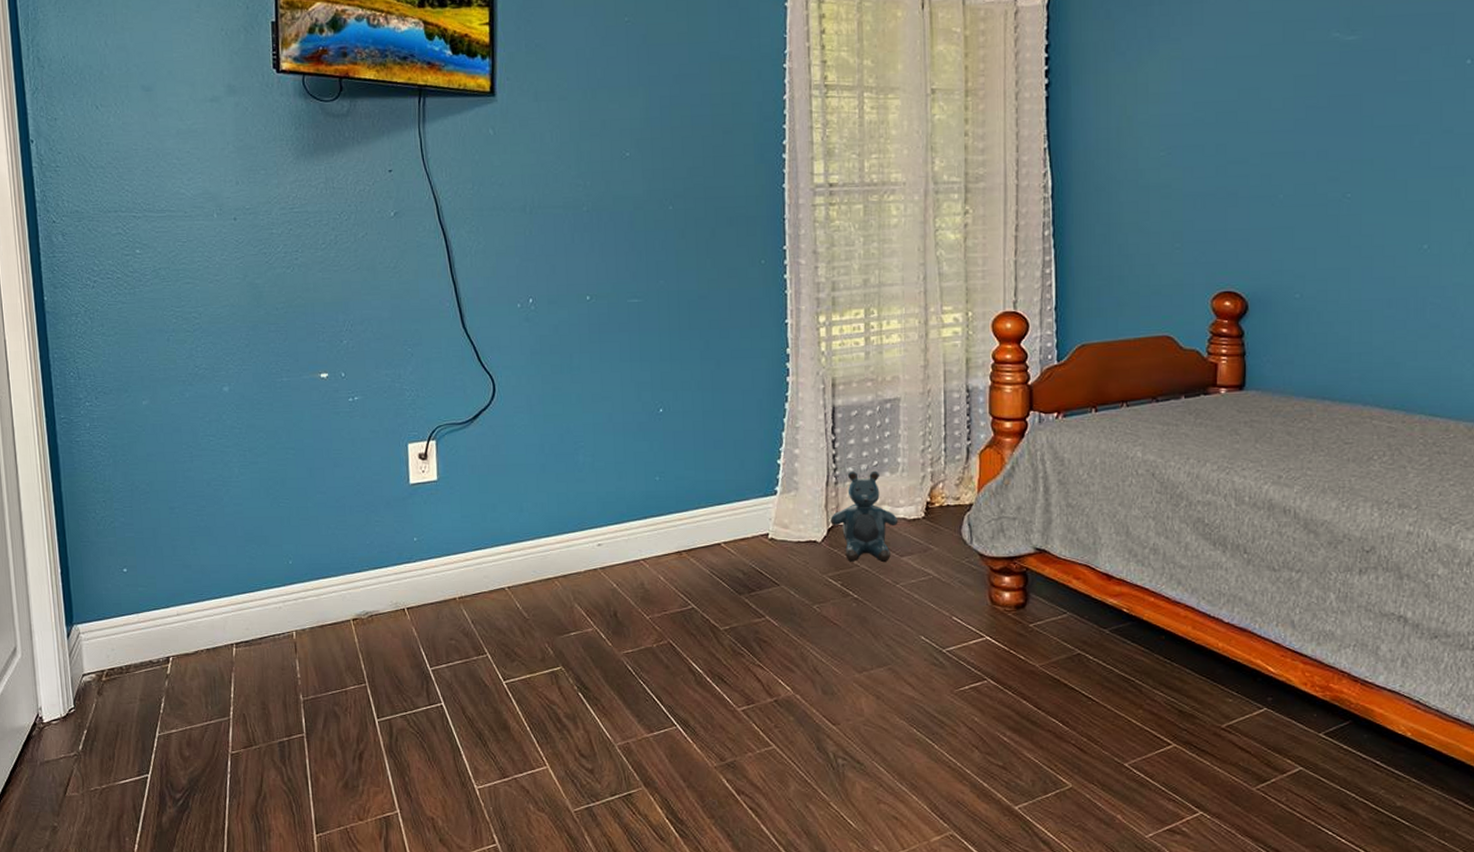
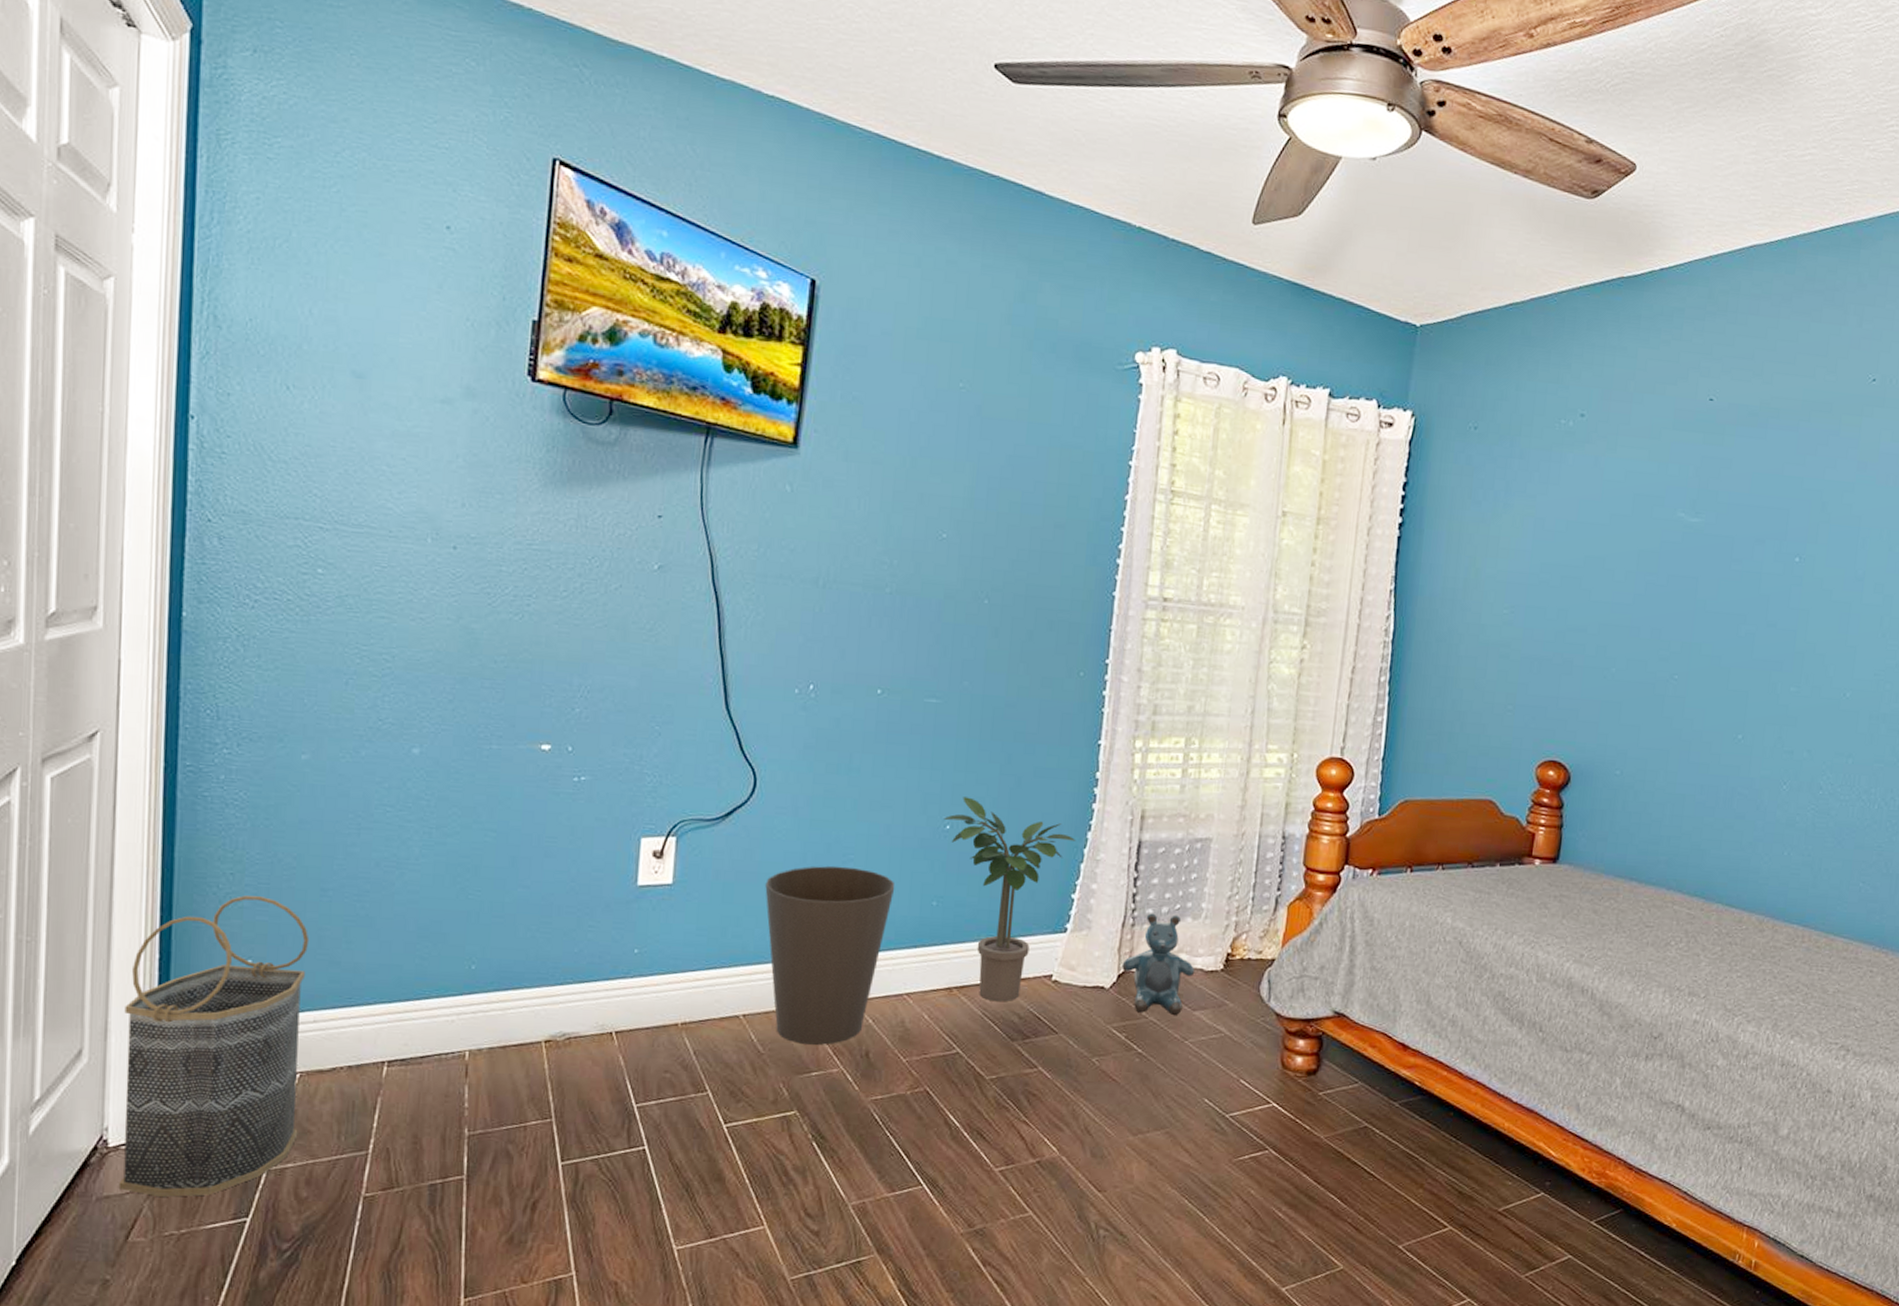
basket: none [41,517,177,760] -> present [118,895,310,1197]
trash bin: none [513,454,622,609] -> present [765,866,895,1045]
potted plant: none [657,382,776,561] -> present [944,797,1076,1002]

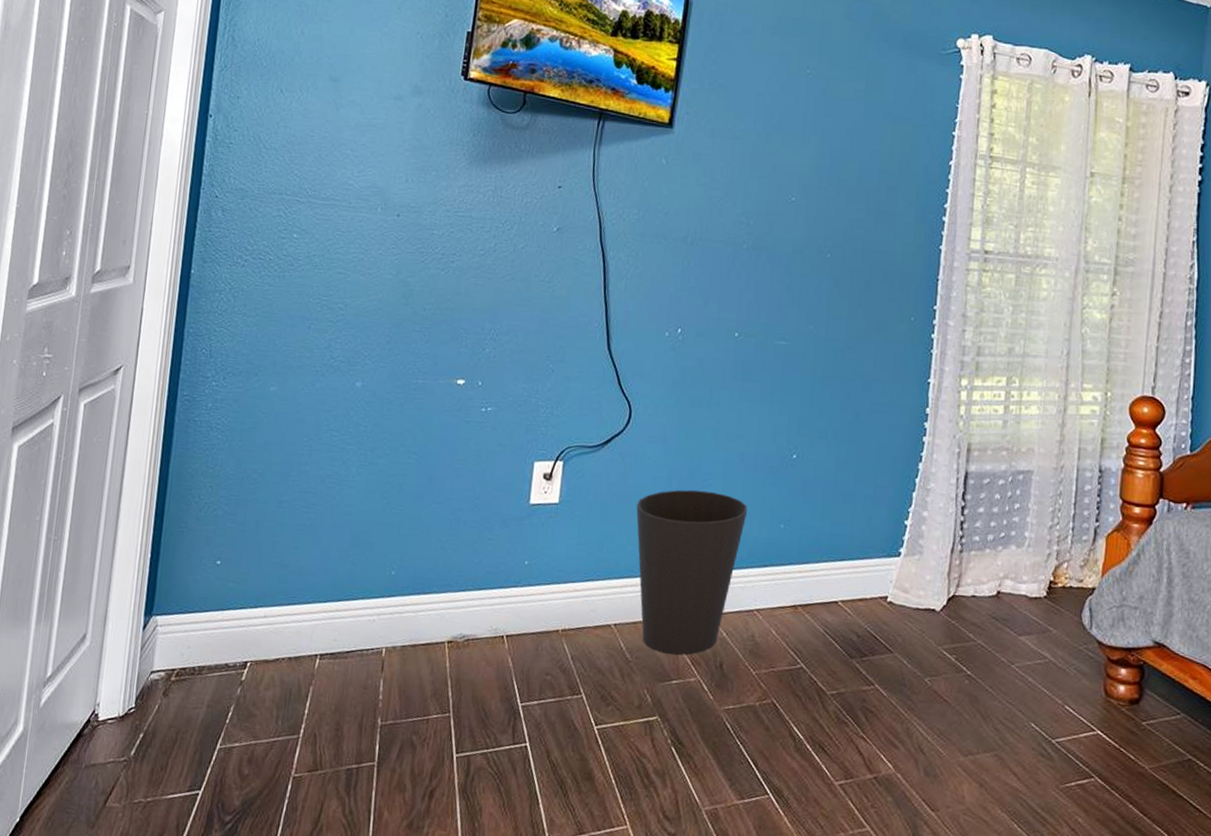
basket: present [118,895,310,1197] -> none [103,505,266,769]
potted plant: present [944,797,1076,1002] -> none [791,429,909,621]
stuffed animal: present [1122,913,1195,1015] -> none [951,540,1020,639]

